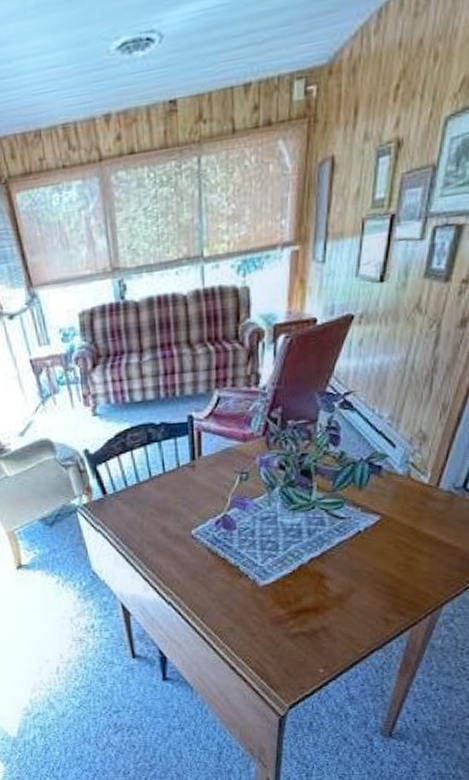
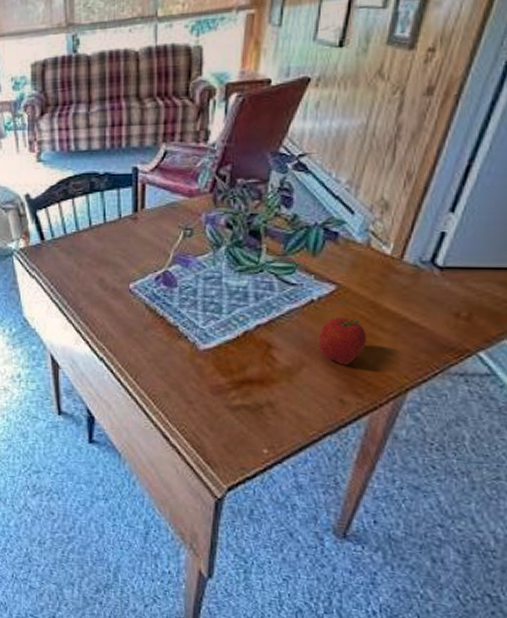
fruit: none [366,544,408,588] -> present [319,316,367,366]

